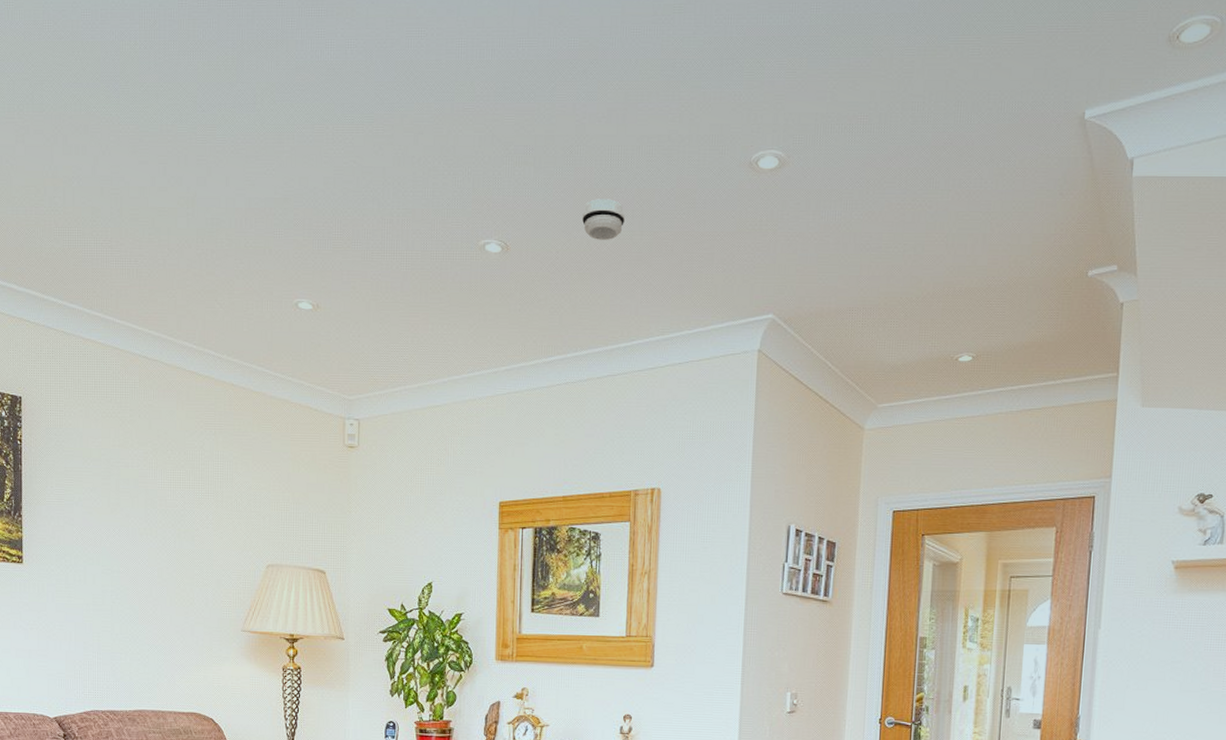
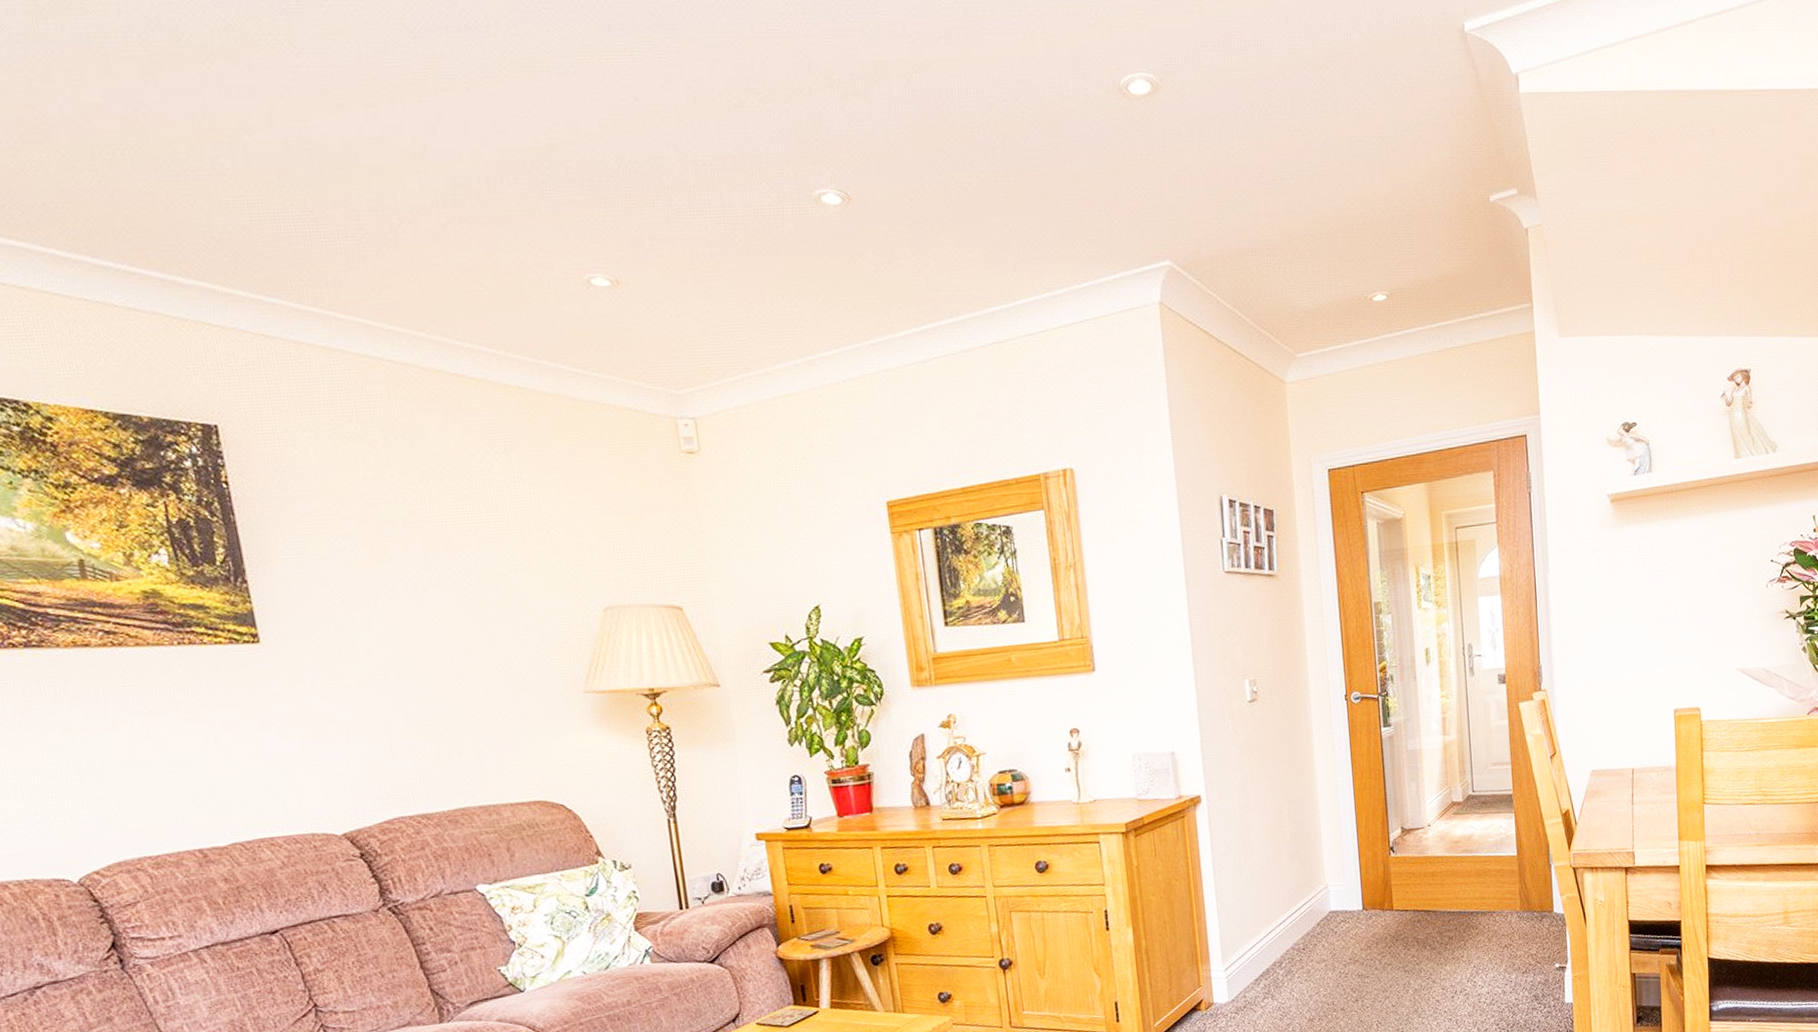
smoke detector: present [582,199,625,241] -> none [934,135,985,186]

